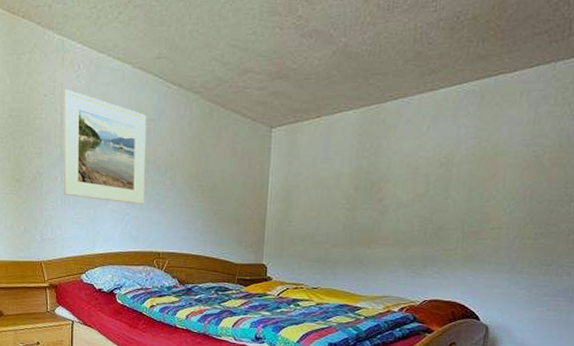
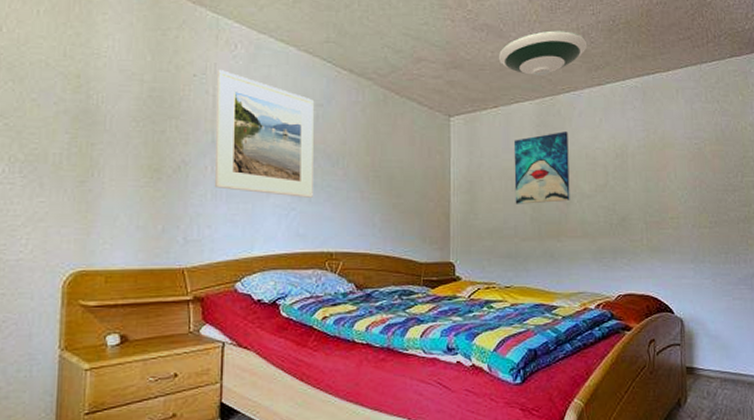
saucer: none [325,32,425,83] -> present [498,30,588,76]
wall art: none [329,141,391,213] -> present [513,132,570,204]

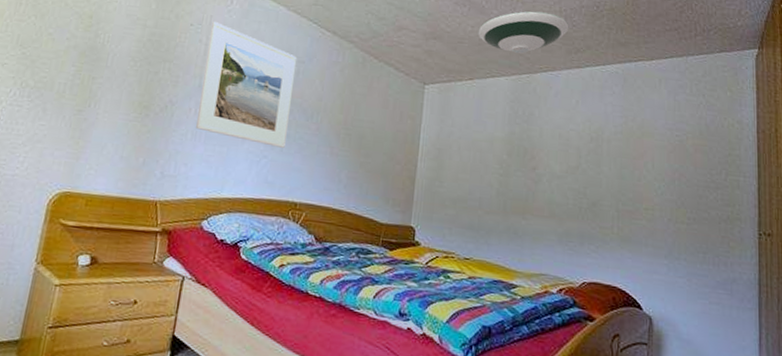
wall art: present [513,132,570,204] -> none [482,109,542,180]

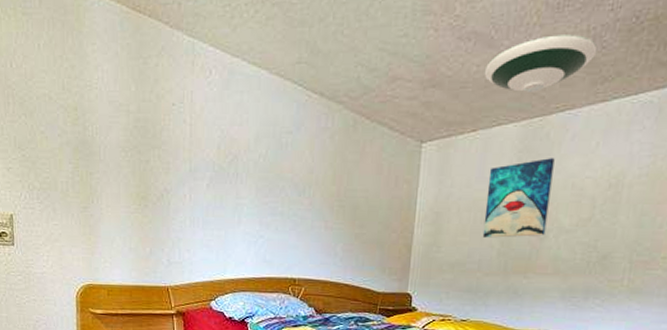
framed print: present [195,22,298,148] -> none [192,98,285,226]
wall art: none [482,109,542,180] -> present [482,158,555,238]

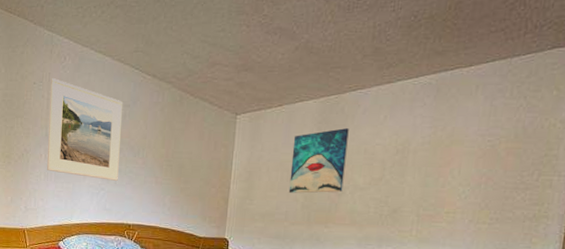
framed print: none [192,98,285,226] -> present [46,78,124,181]
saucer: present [484,35,598,92] -> none [288,30,383,75]

